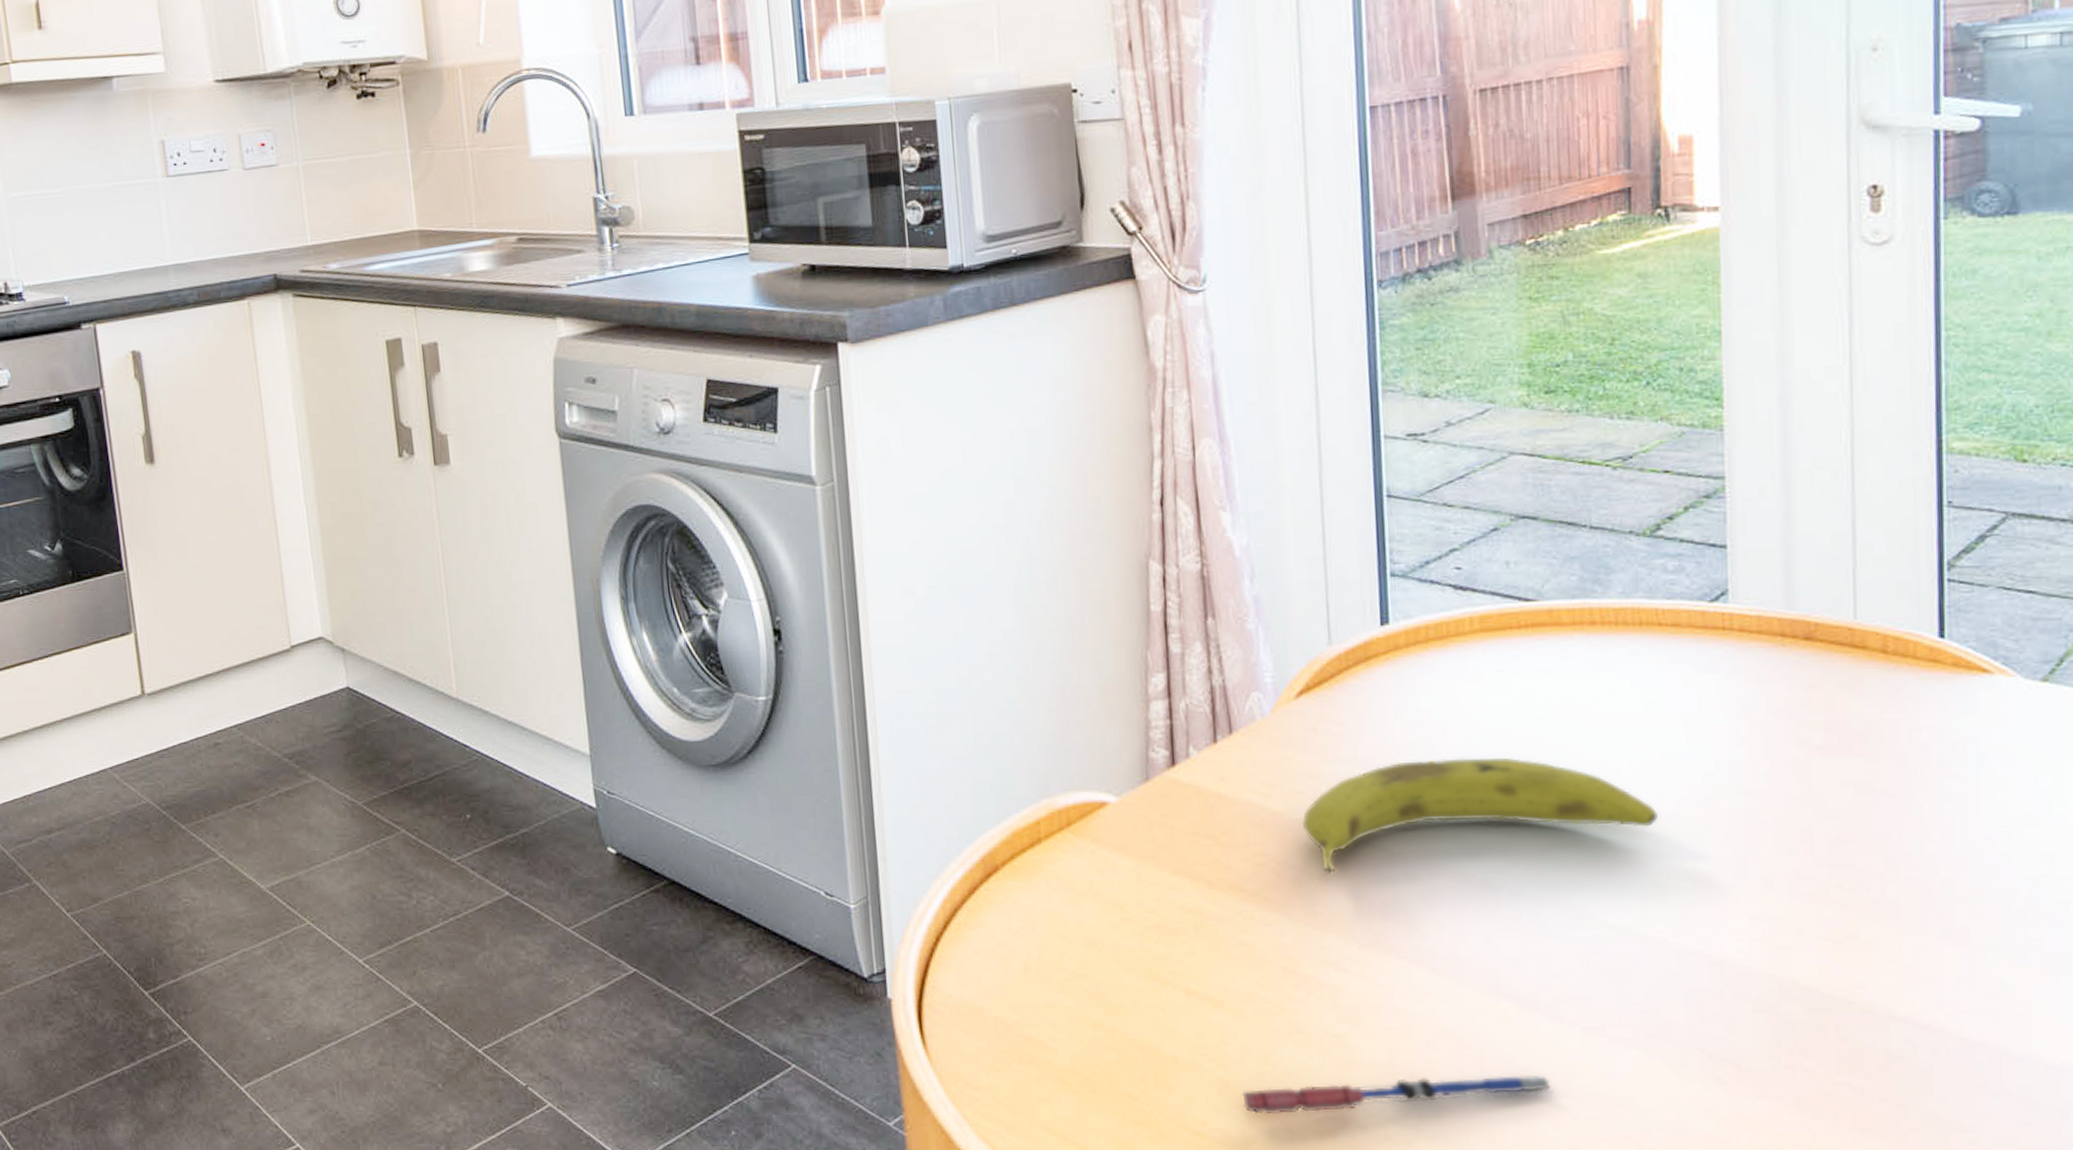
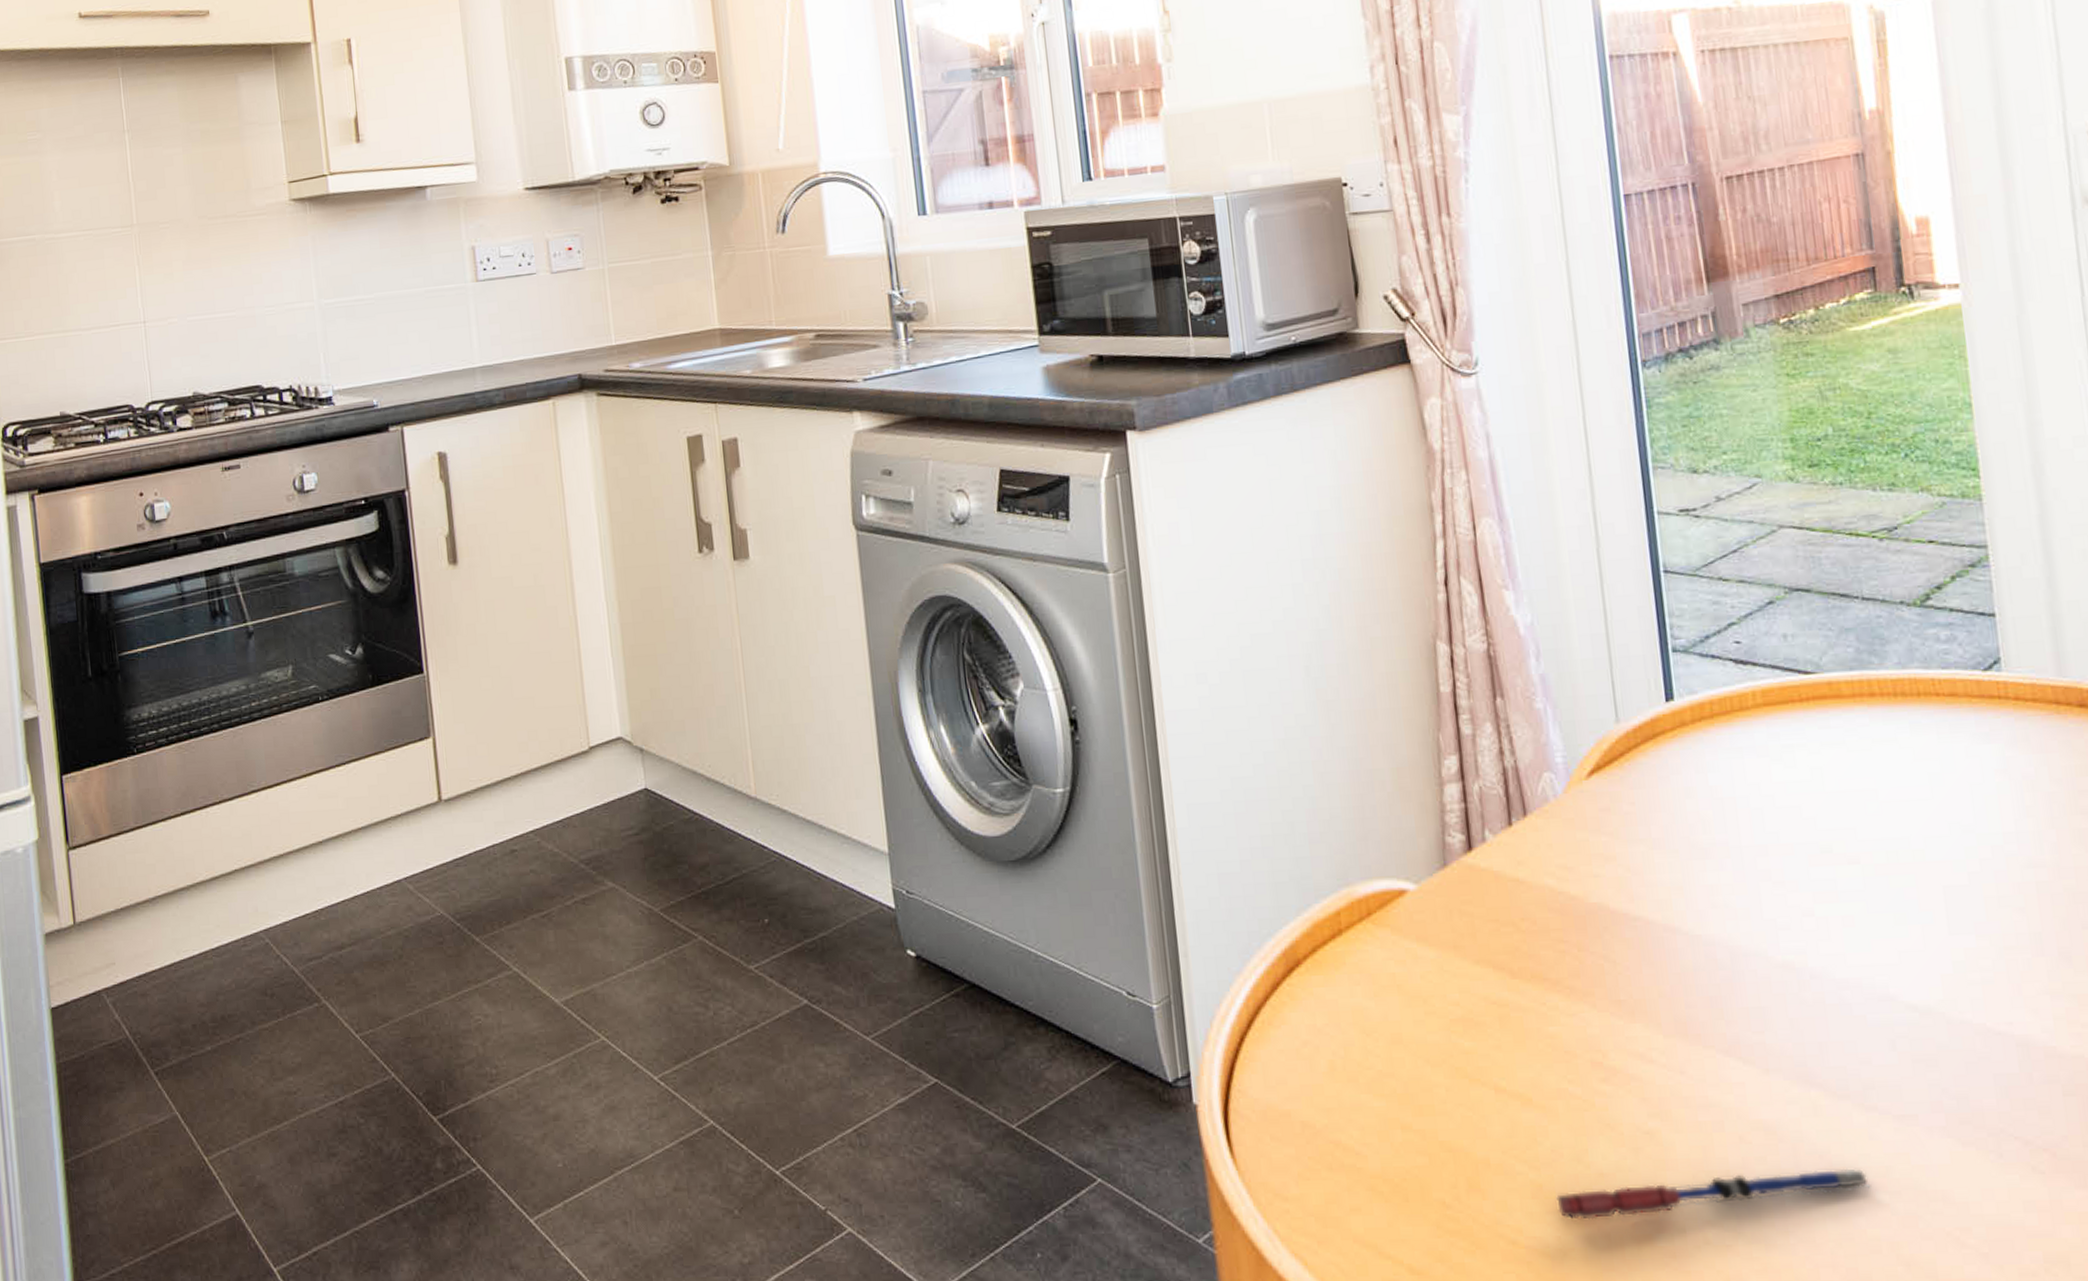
fruit: present [1301,757,1659,875] -> none [1600,833,1953,961]

